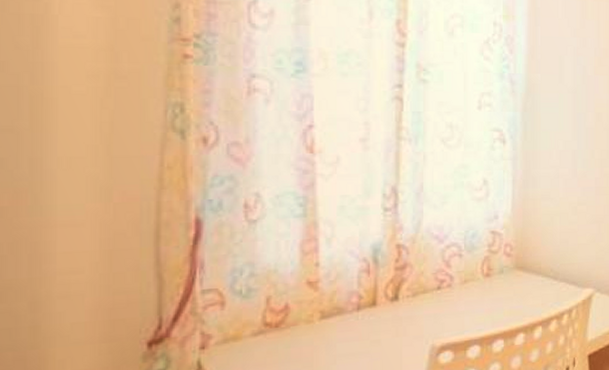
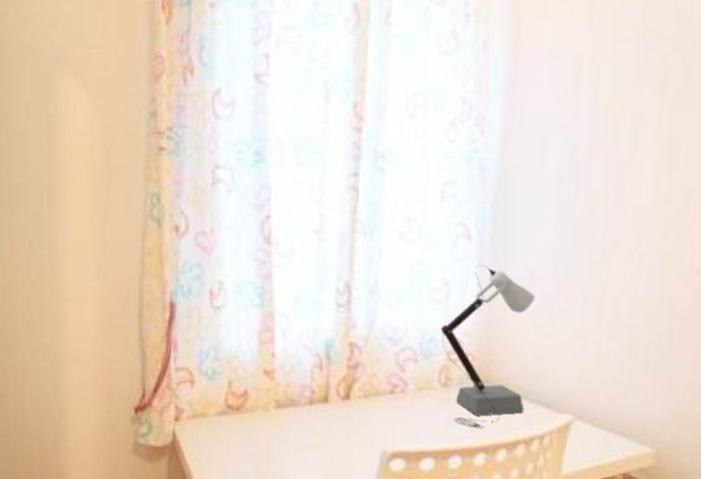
desk lamp: none [481,165,559,311] -> present [440,265,535,428]

